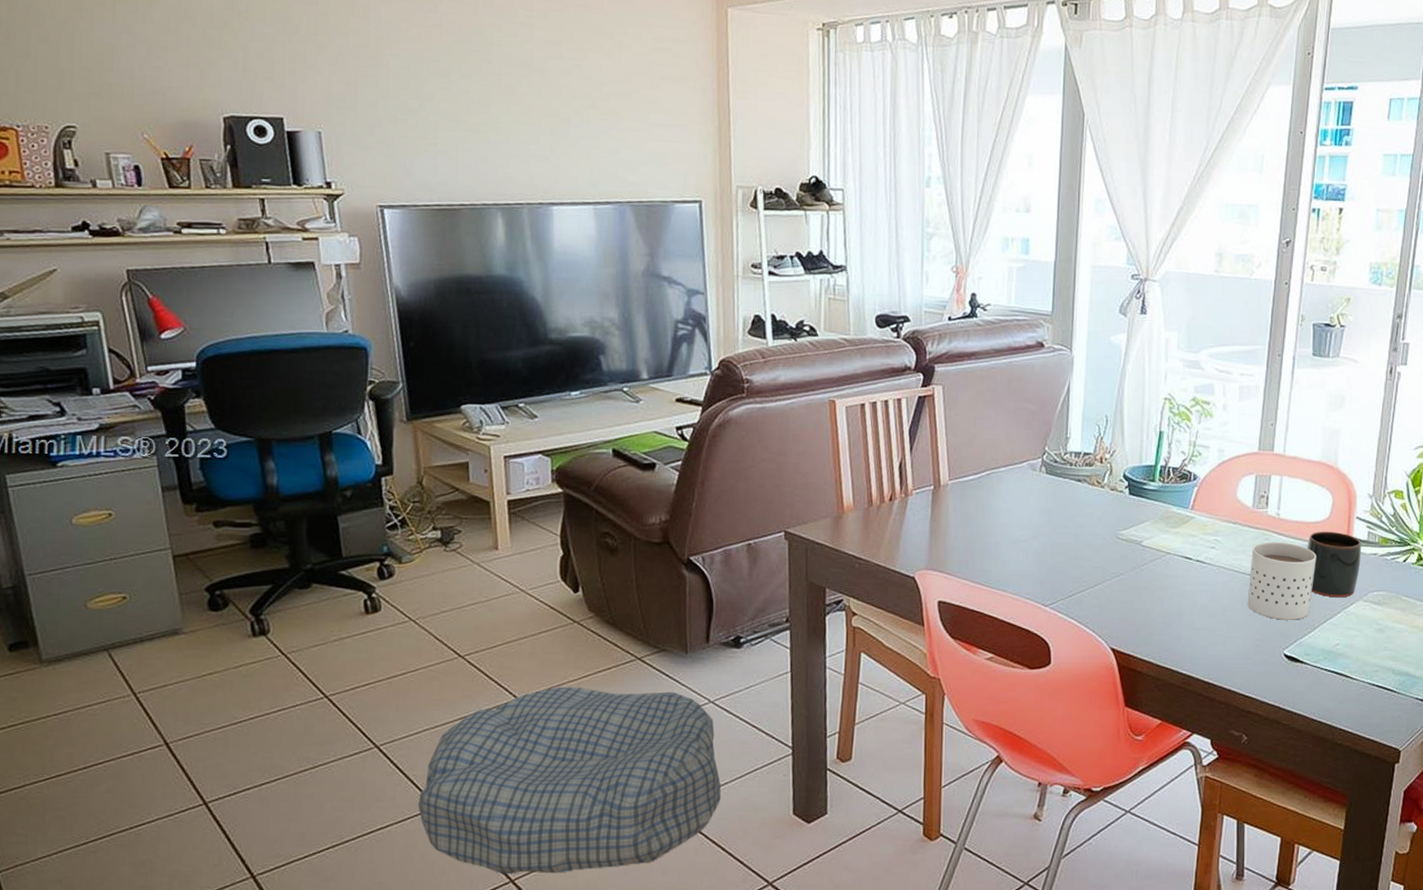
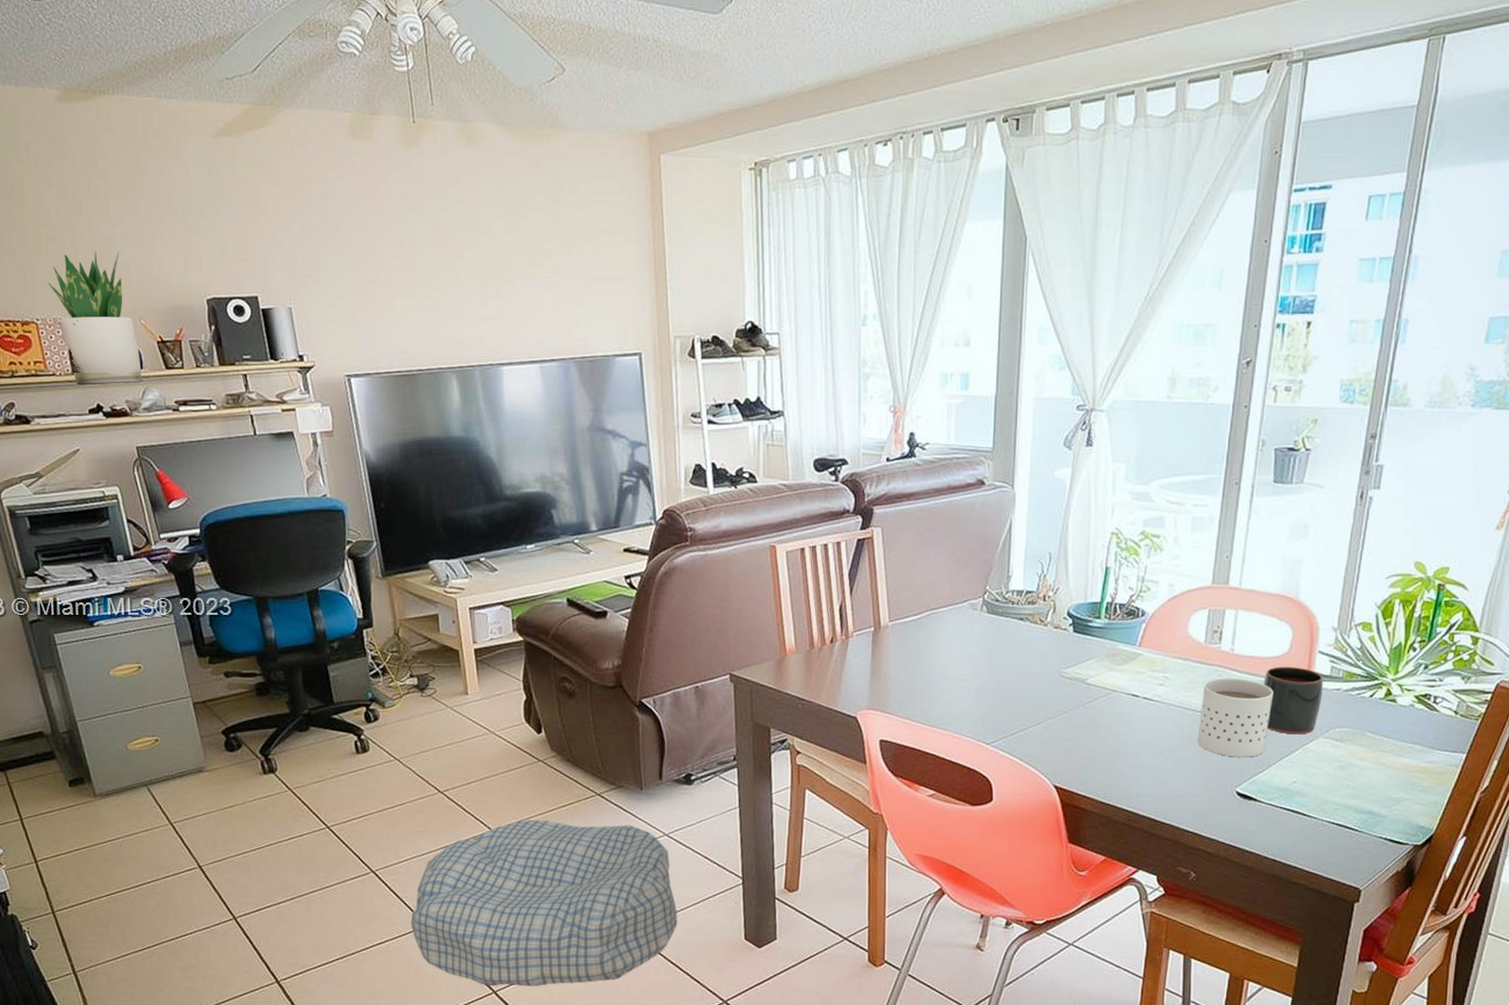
planter: none [33,58,140,201] -> present [47,251,142,386]

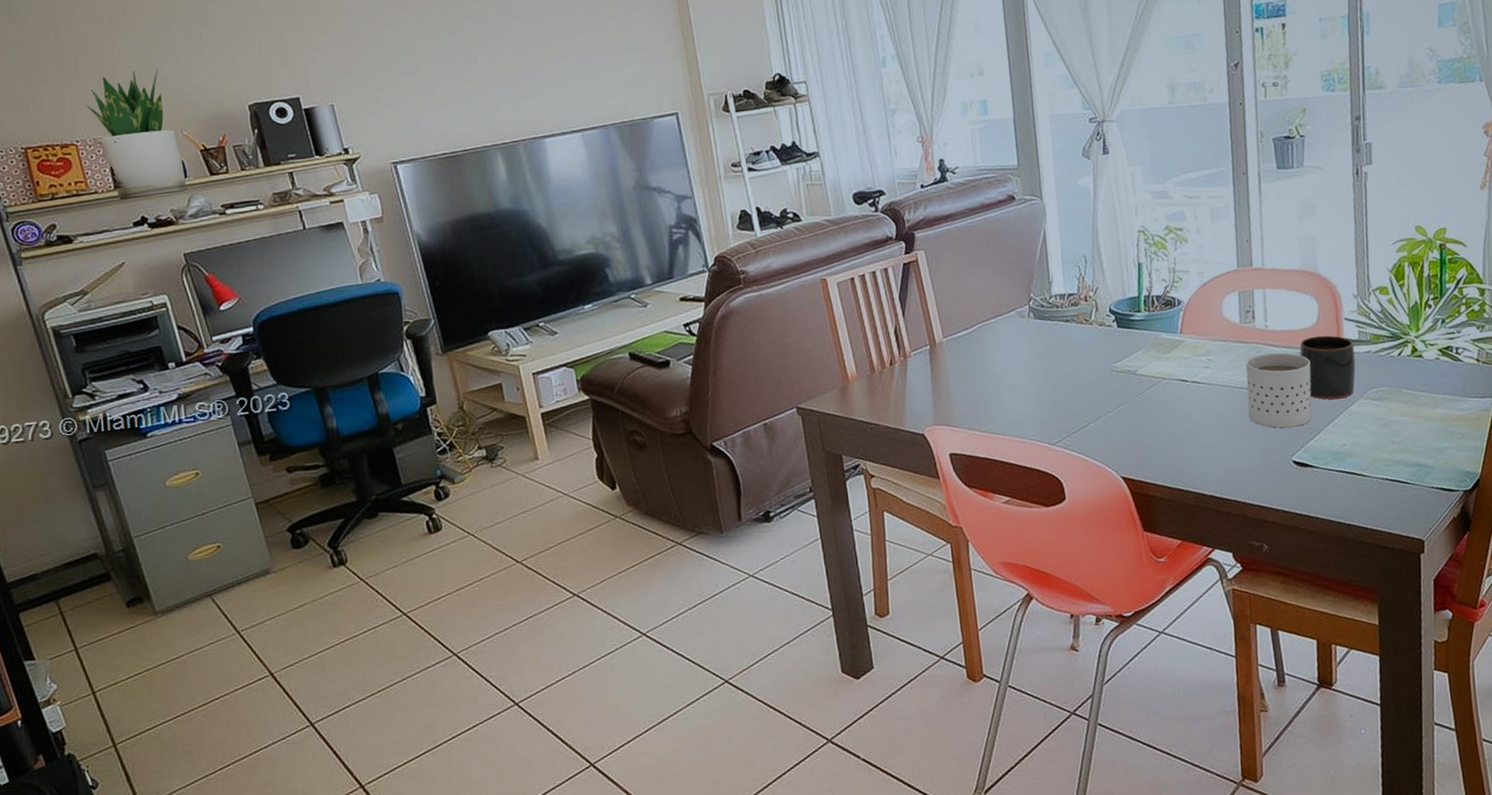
dog bed: present [410,820,677,987] -> none [498,570,772,760]

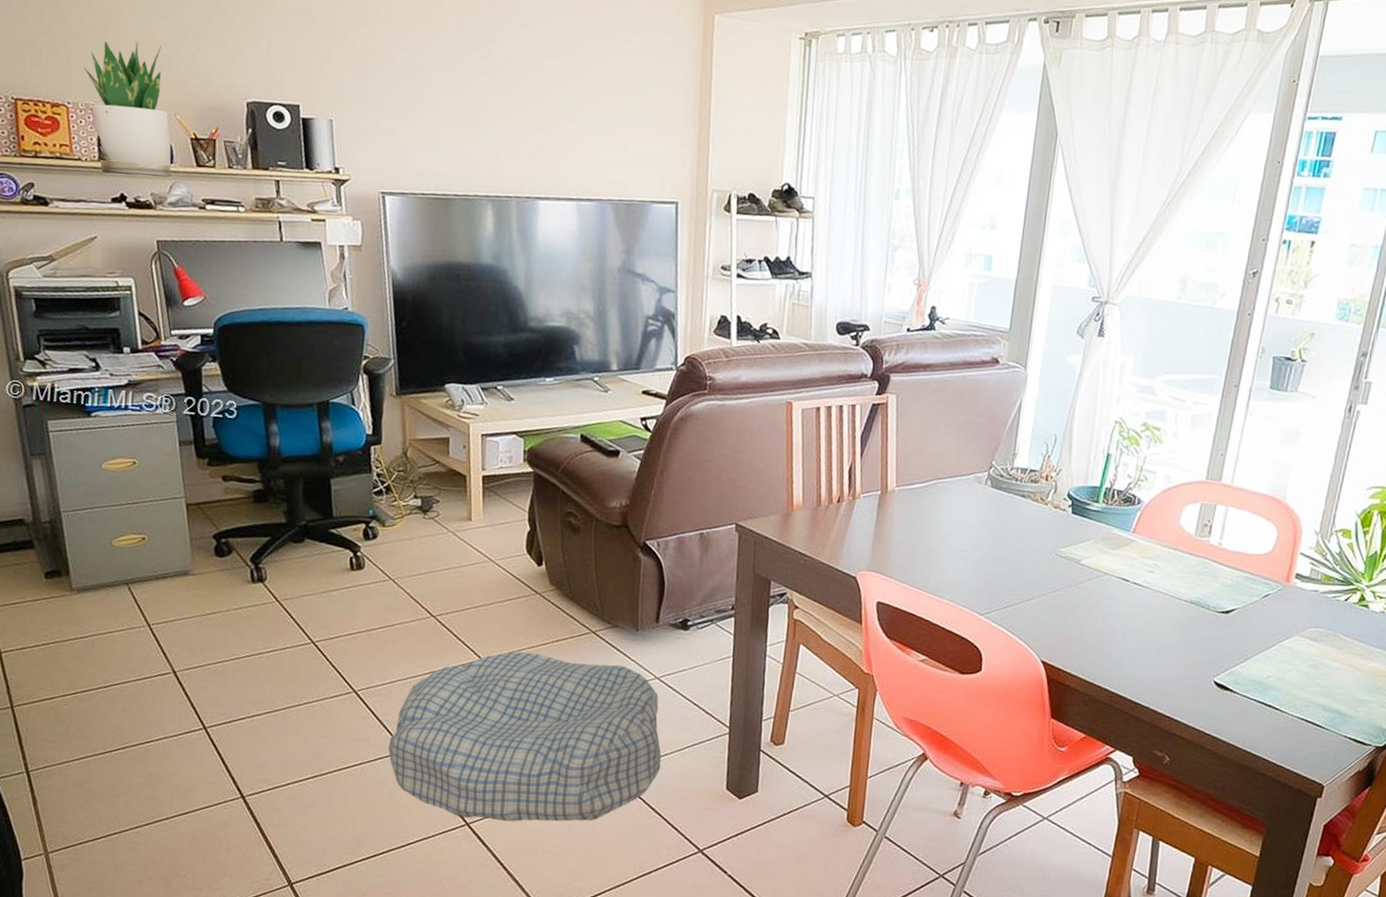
dog bed: none [498,570,772,760] -> present [388,651,661,822]
mug: present [1245,352,1312,428] -> none [1181,570,1256,649]
mug: present [1299,335,1356,400] -> none [1246,564,1303,631]

